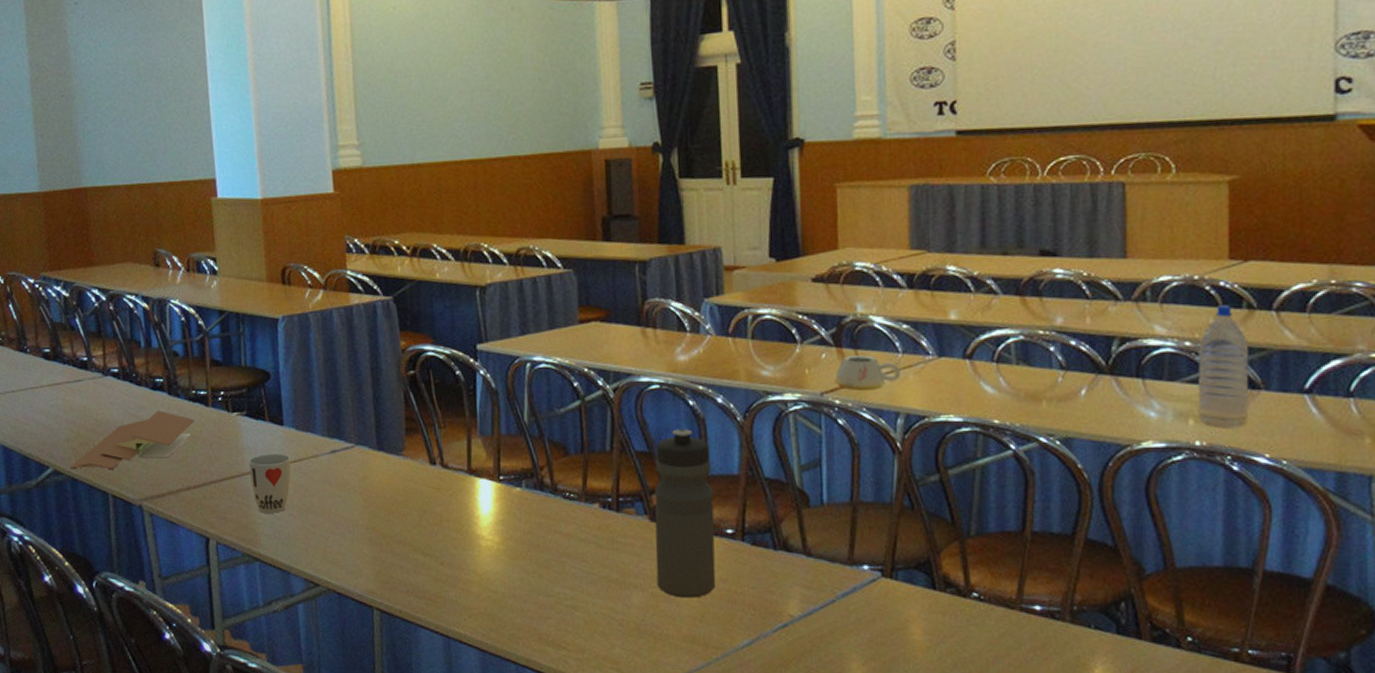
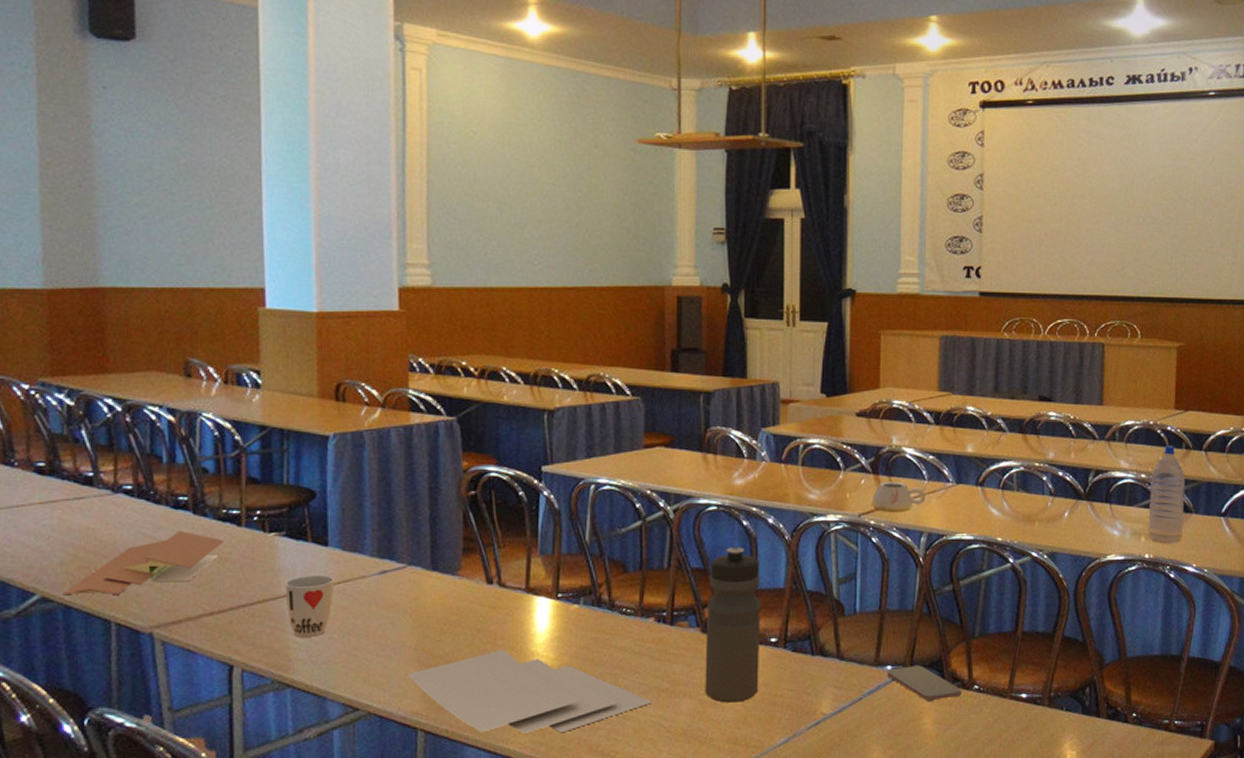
papers: none [360,531,603,620] -> present [406,649,653,734]
smartphone: none [864,567,957,608] -> present [887,665,962,701]

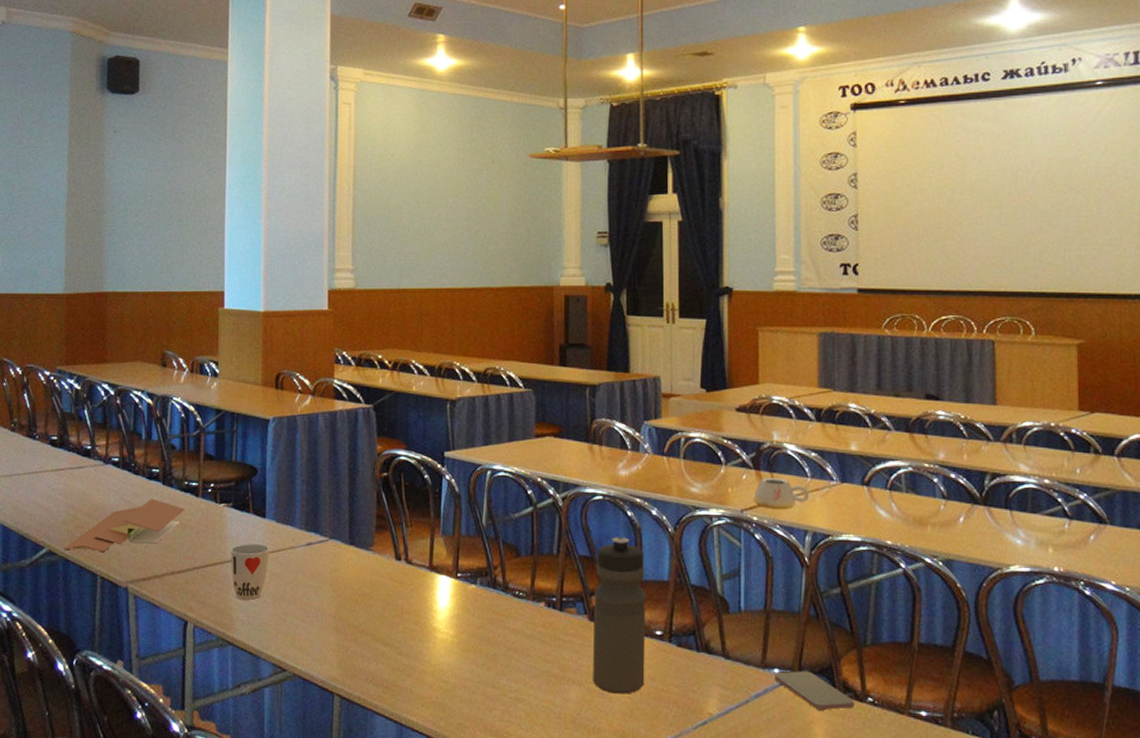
papers: present [406,649,653,734] -> none [326,623,544,710]
water bottle: present [1147,445,1186,544] -> none [1055,449,1098,557]

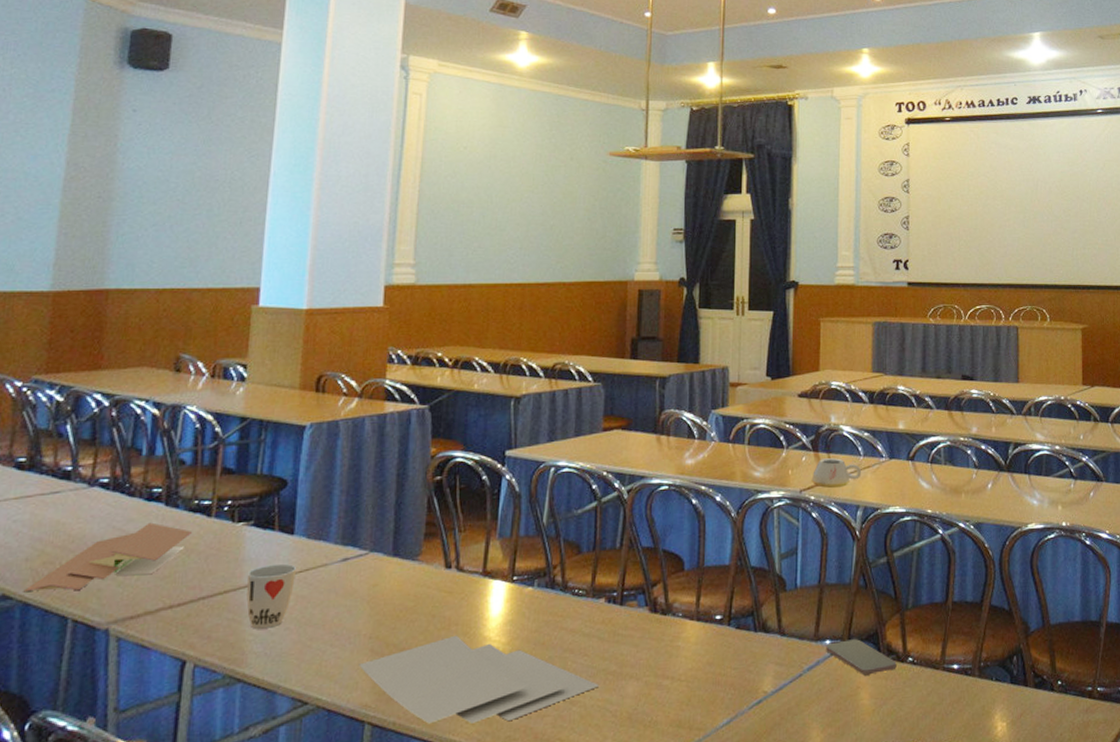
papers: none [326,623,544,710] -> present [359,635,600,724]
water bottle: present [592,537,646,694] -> none [651,525,707,684]

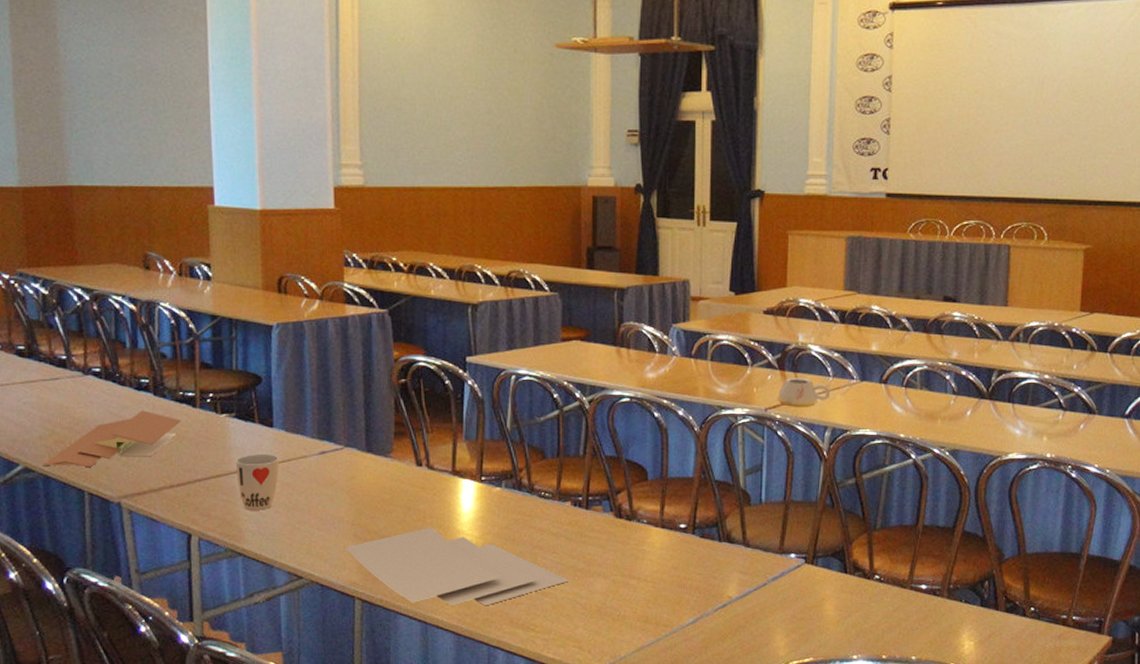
smartphone: present [826,639,897,676] -> none [791,555,863,589]

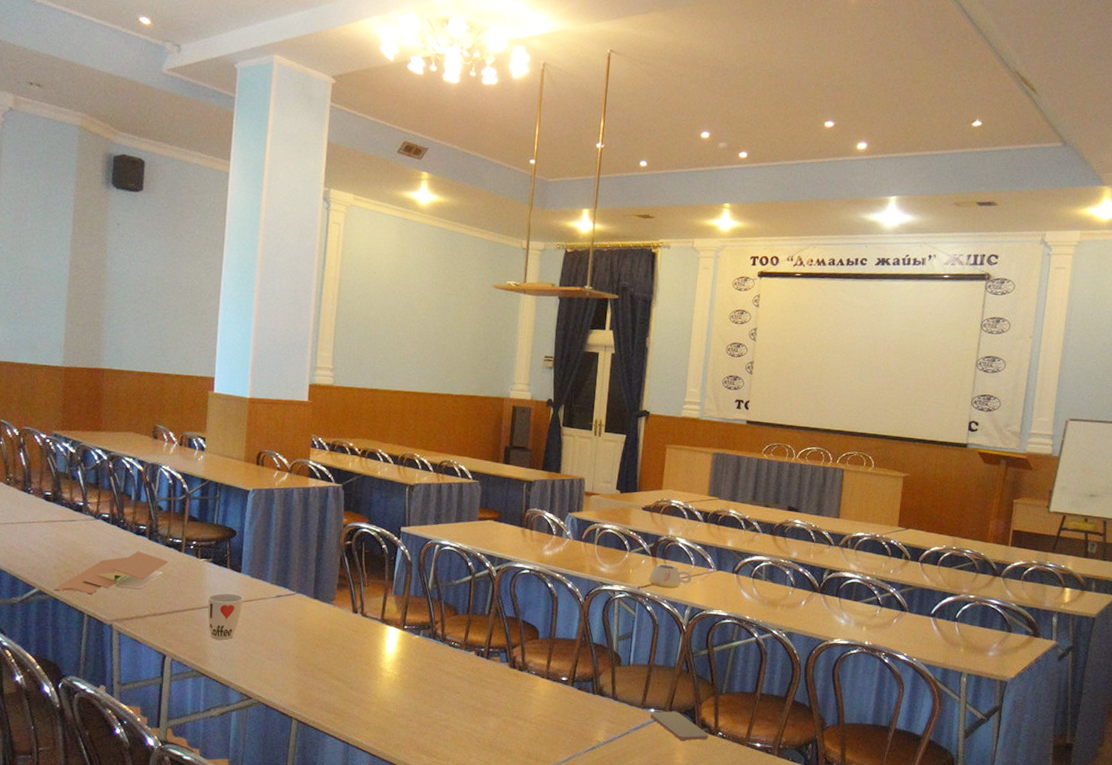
papers: present [344,527,570,606] -> none [288,664,468,734]
smartphone: none [791,555,863,589] -> present [650,711,708,741]

